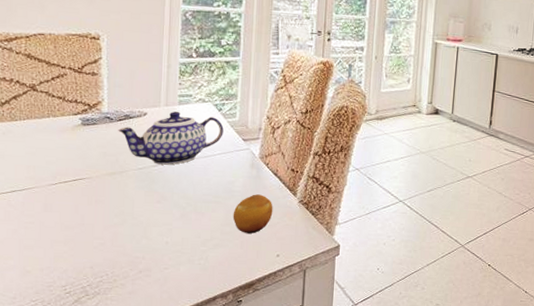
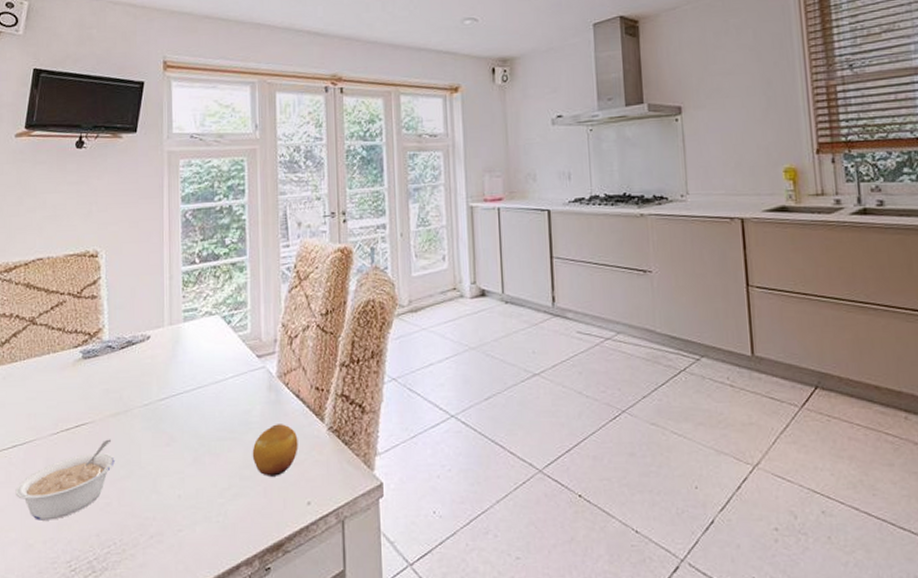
legume: none [14,193,110,253] -> present [15,439,115,521]
teapot: present [118,112,224,165] -> none [121,331,235,398]

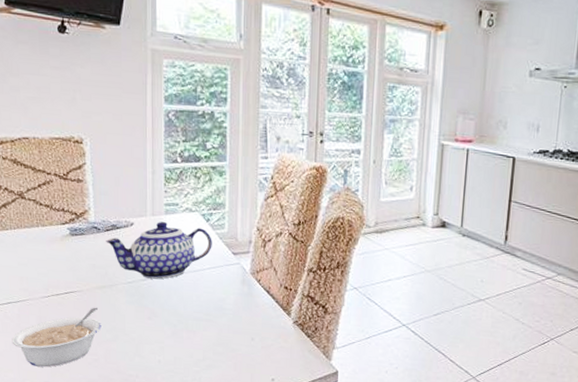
teapot: none [121,331,235,398] -> present [106,222,212,279]
fruit: present [252,424,298,478] -> none [225,313,267,356]

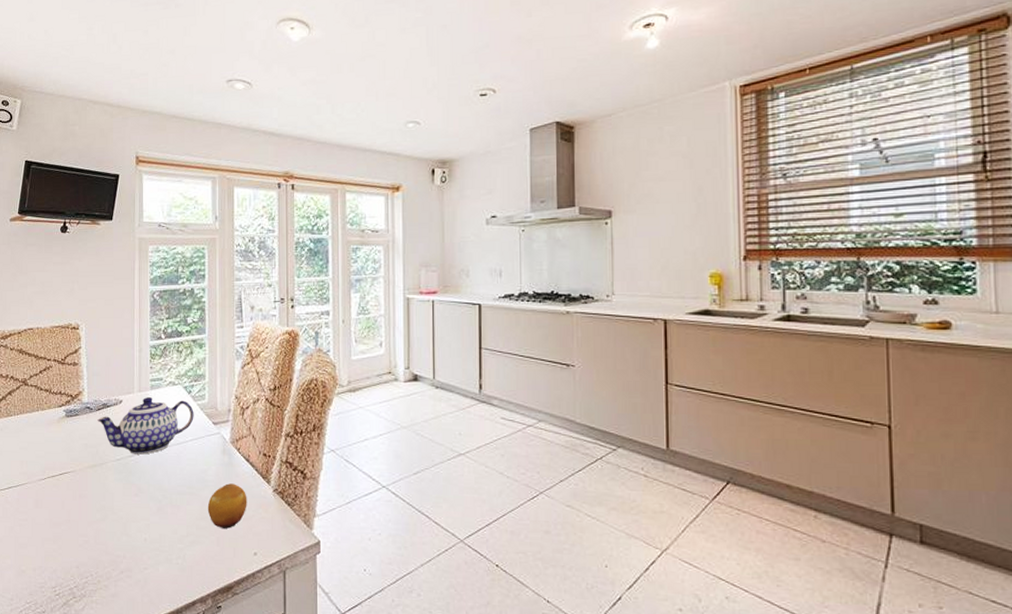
legume: present [12,307,102,367] -> none [11,487,92,552]
fruit: none [225,313,267,356] -> present [207,483,247,530]

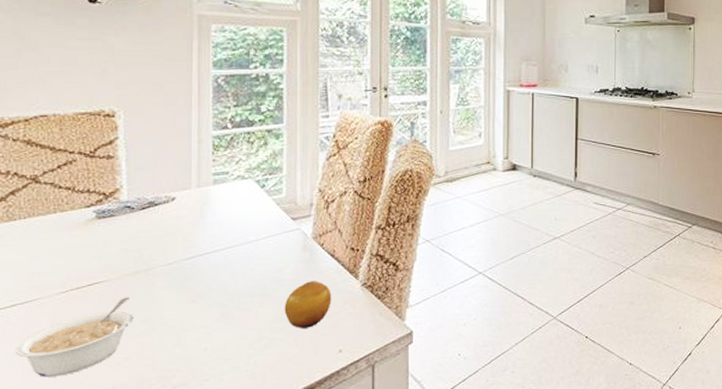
legume: none [11,487,92,552] -> present [15,297,134,377]
teapot: present [97,397,194,455] -> none [141,193,268,257]

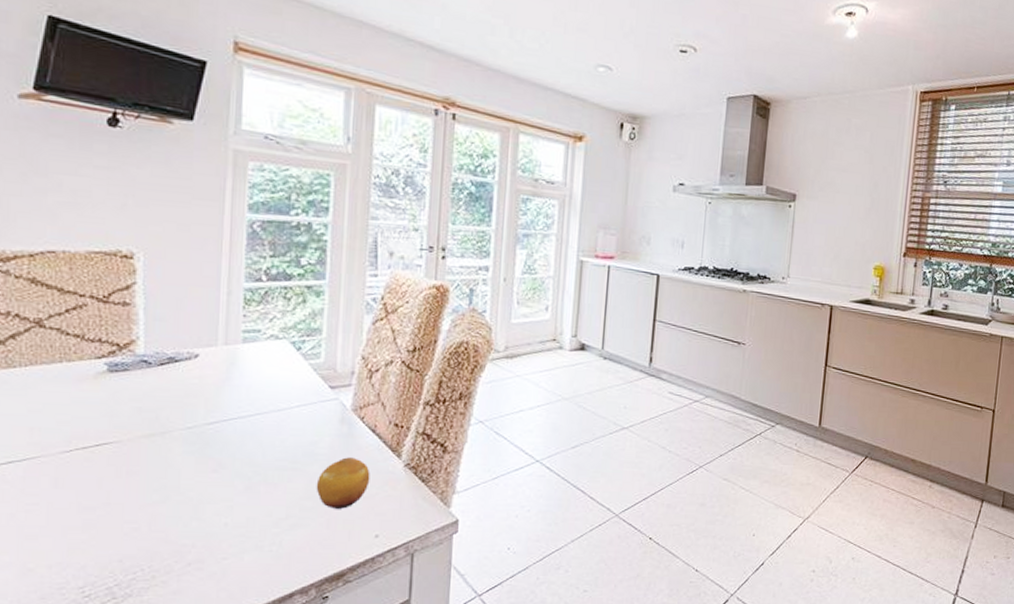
legume: present [15,297,134,377] -> none [10,461,146,544]

